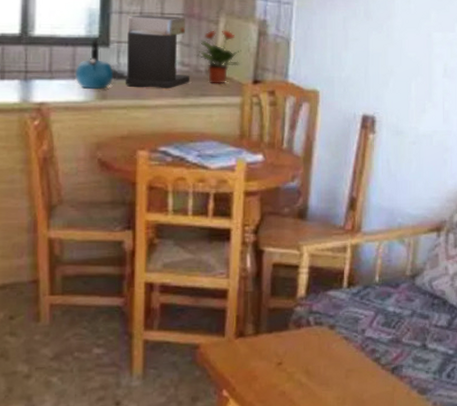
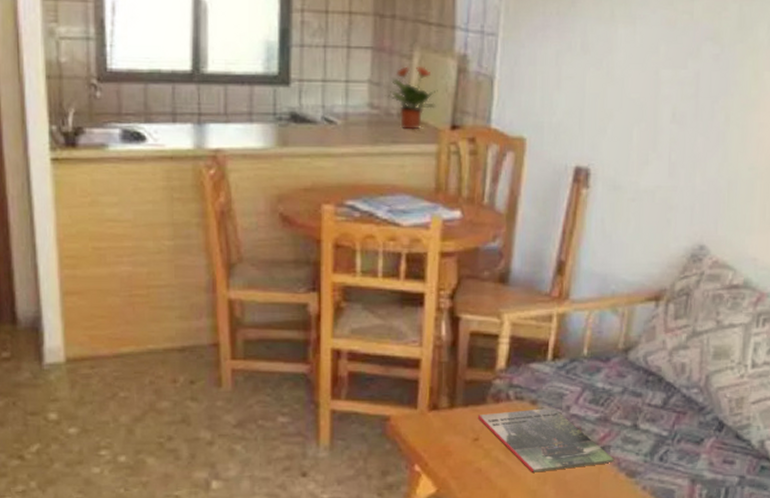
kettle: present [74,39,114,90] -> none [252,76,295,135]
coffee maker: present [125,14,191,89] -> none [307,48,381,135]
magazine: none [281,331,407,393] -> present [477,407,615,472]

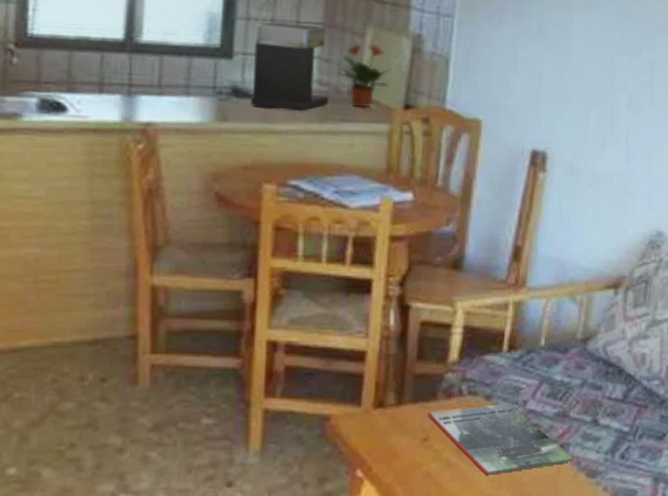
coffee maker: none [307,48,381,135] -> present [250,22,330,112]

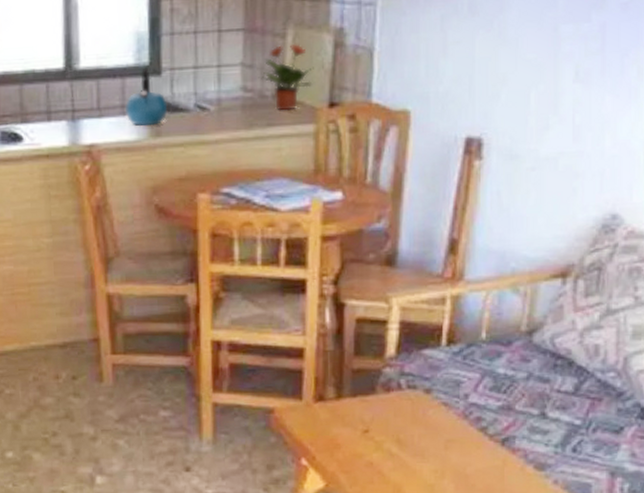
kettle: none [189,49,237,110] -> present [124,67,168,126]
coffee maker: present [250,22,330,112] -> none [180,32,255,121]
magazine: present [427,402,574,475] -> none [367,396,521,466]

